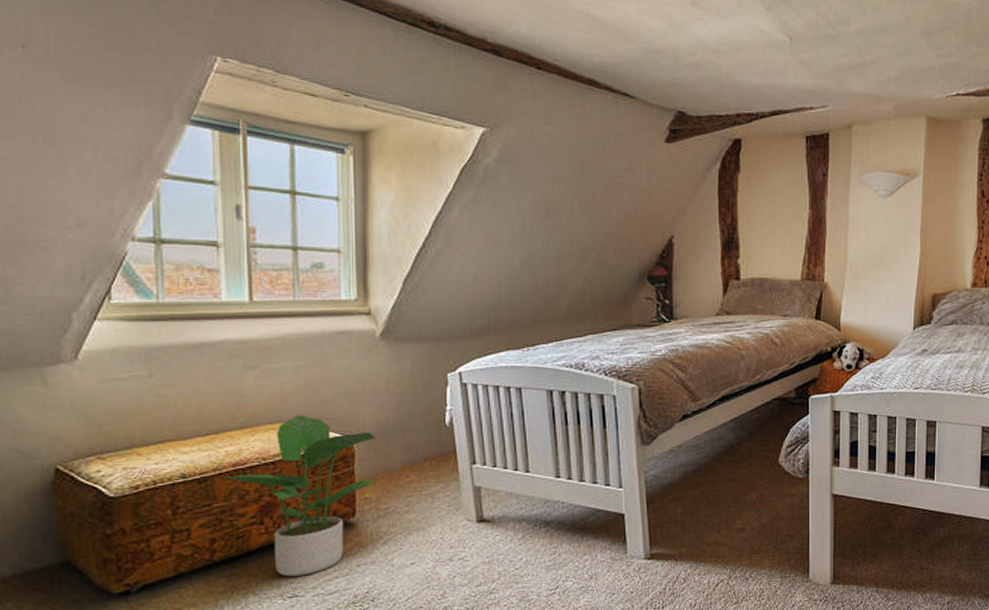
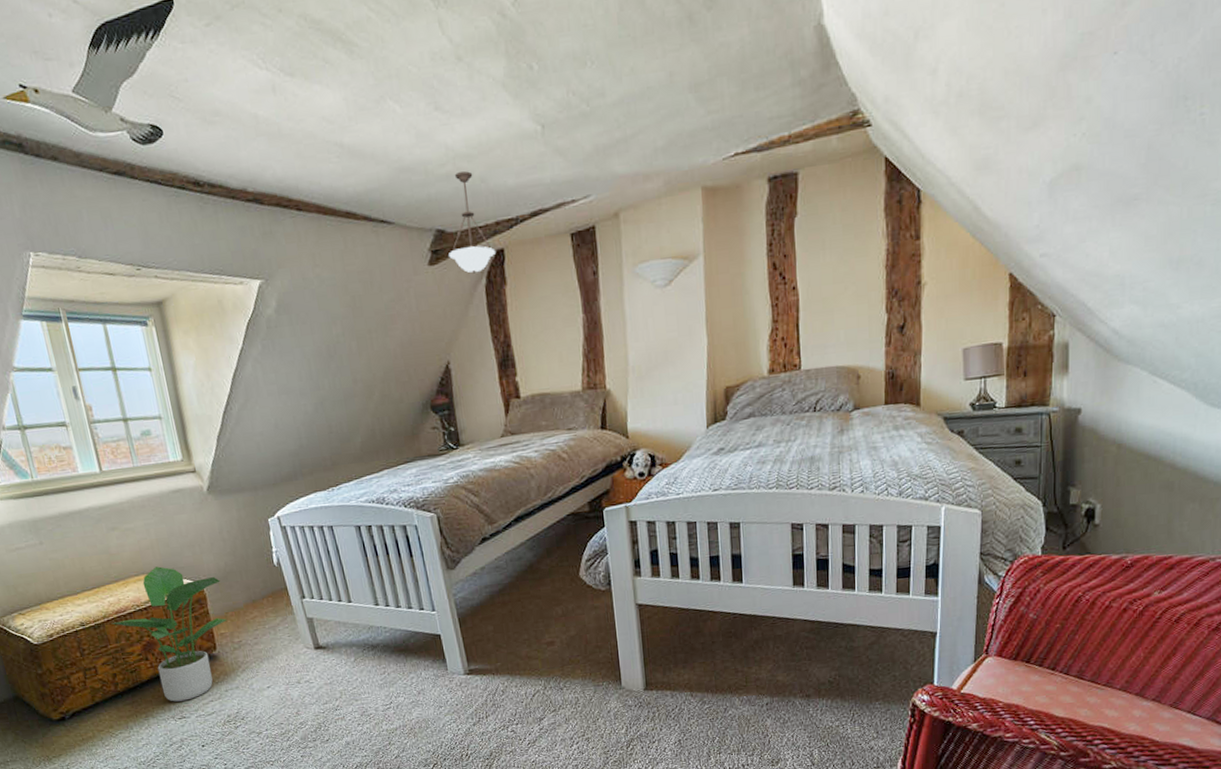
pendant light: none [687,63,732,157] -> present [449,171,495,274]

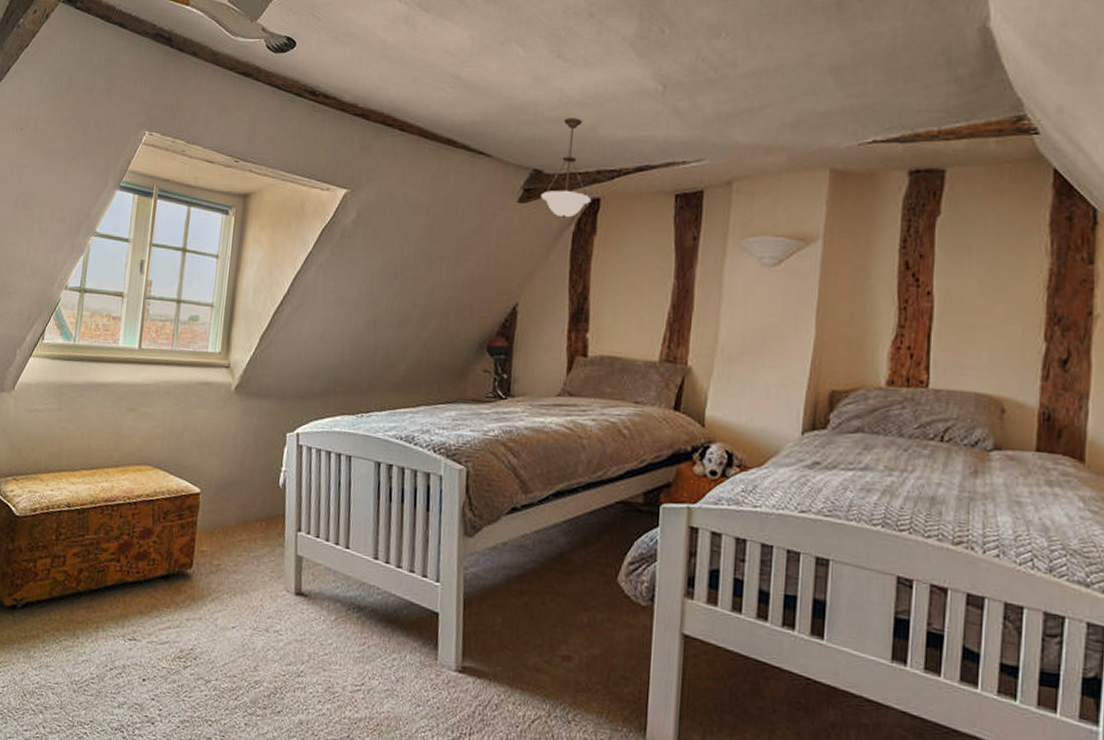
potted plant: present [111,566,227,702] -> none [96,460,219,620]

